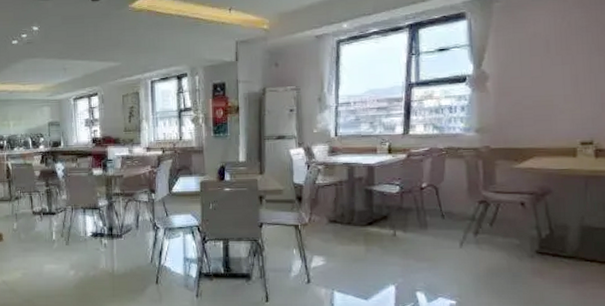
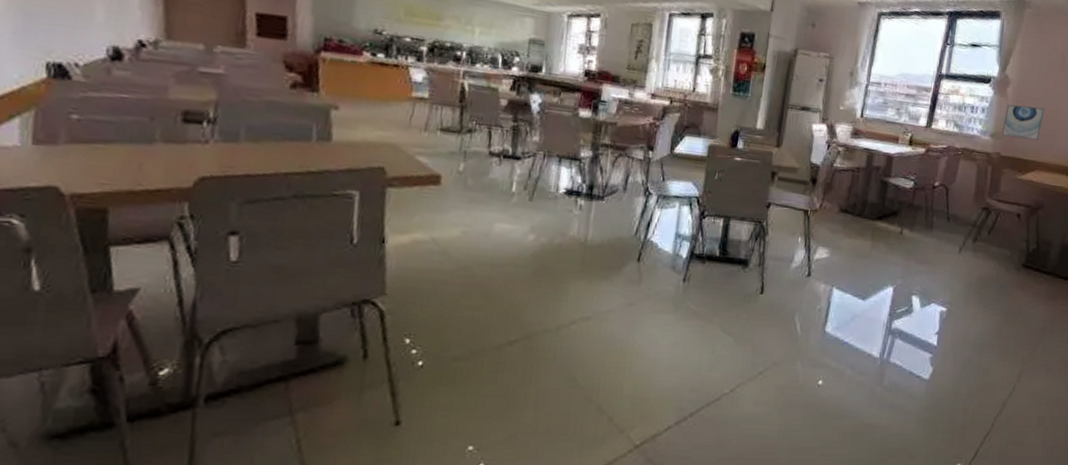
wall art: none [487,94,535,130] -> present [1001,104,1045,141]

